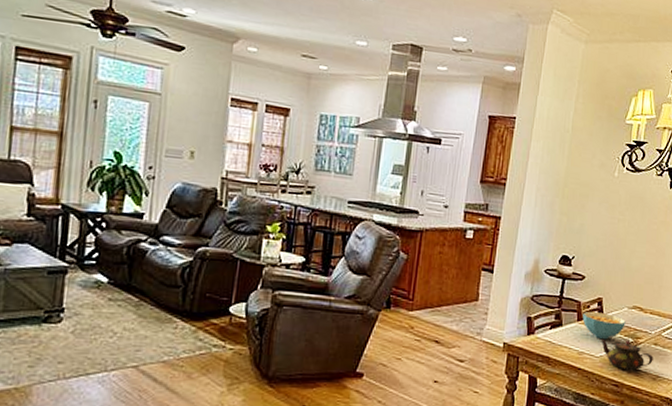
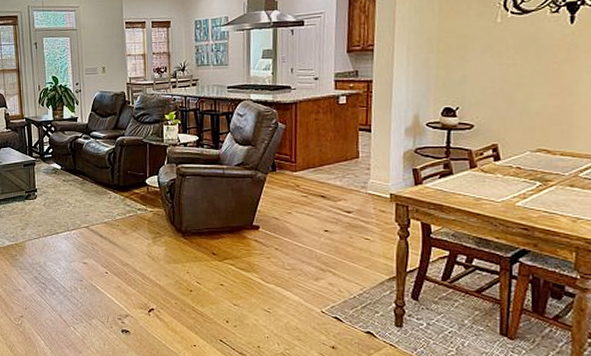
cereal bowl: present [582,312,626,340] -> none [475,159,530,185]
teapot: present [601,338,653,371] -> none [502,183,570,214]

